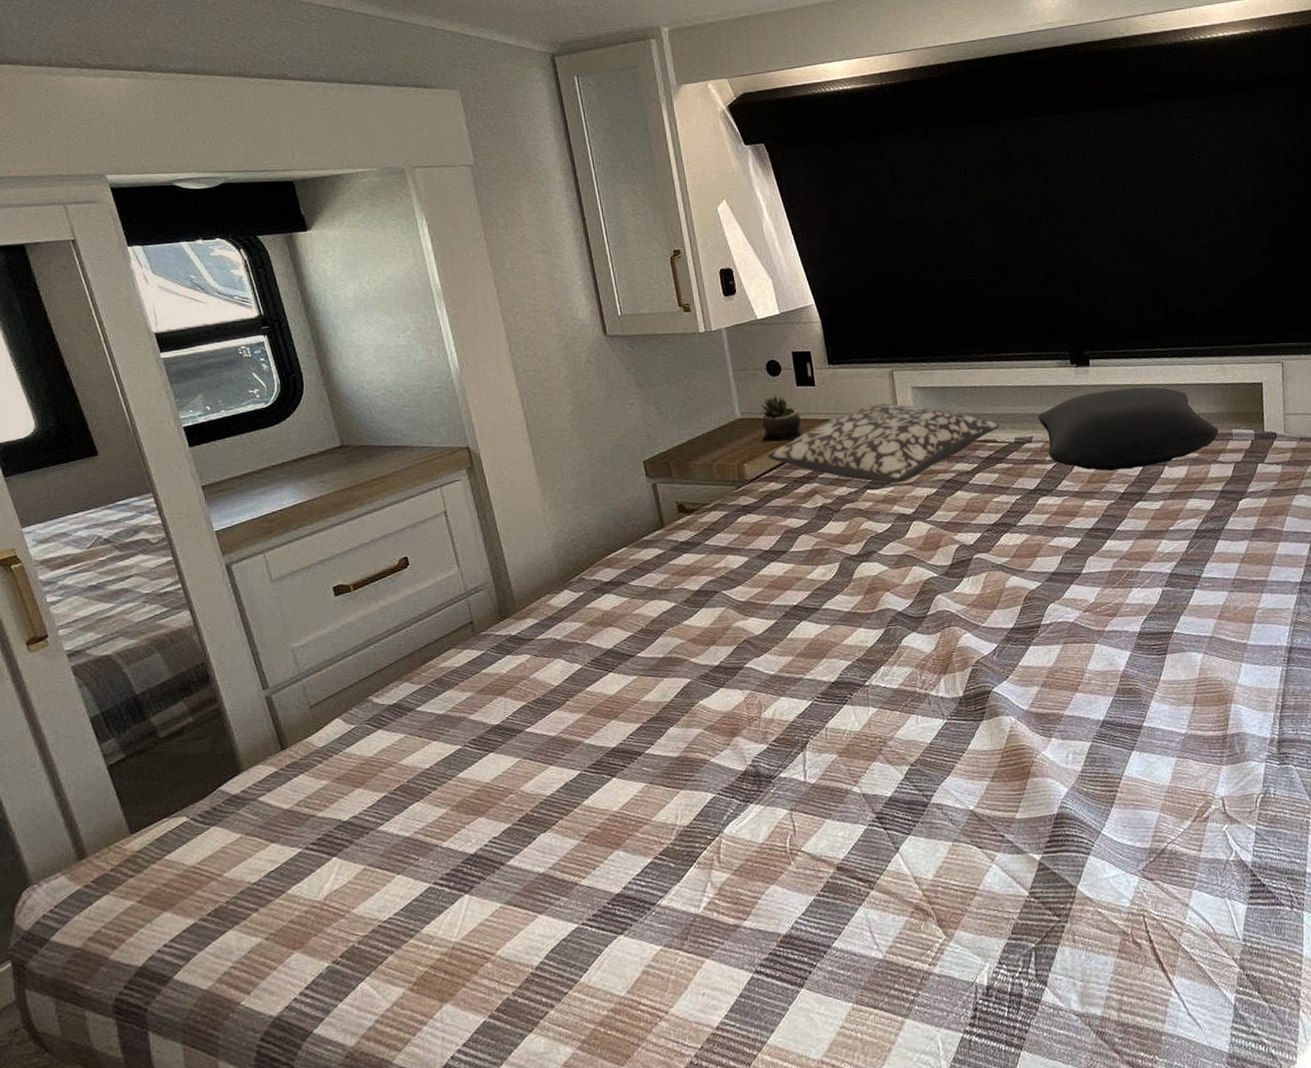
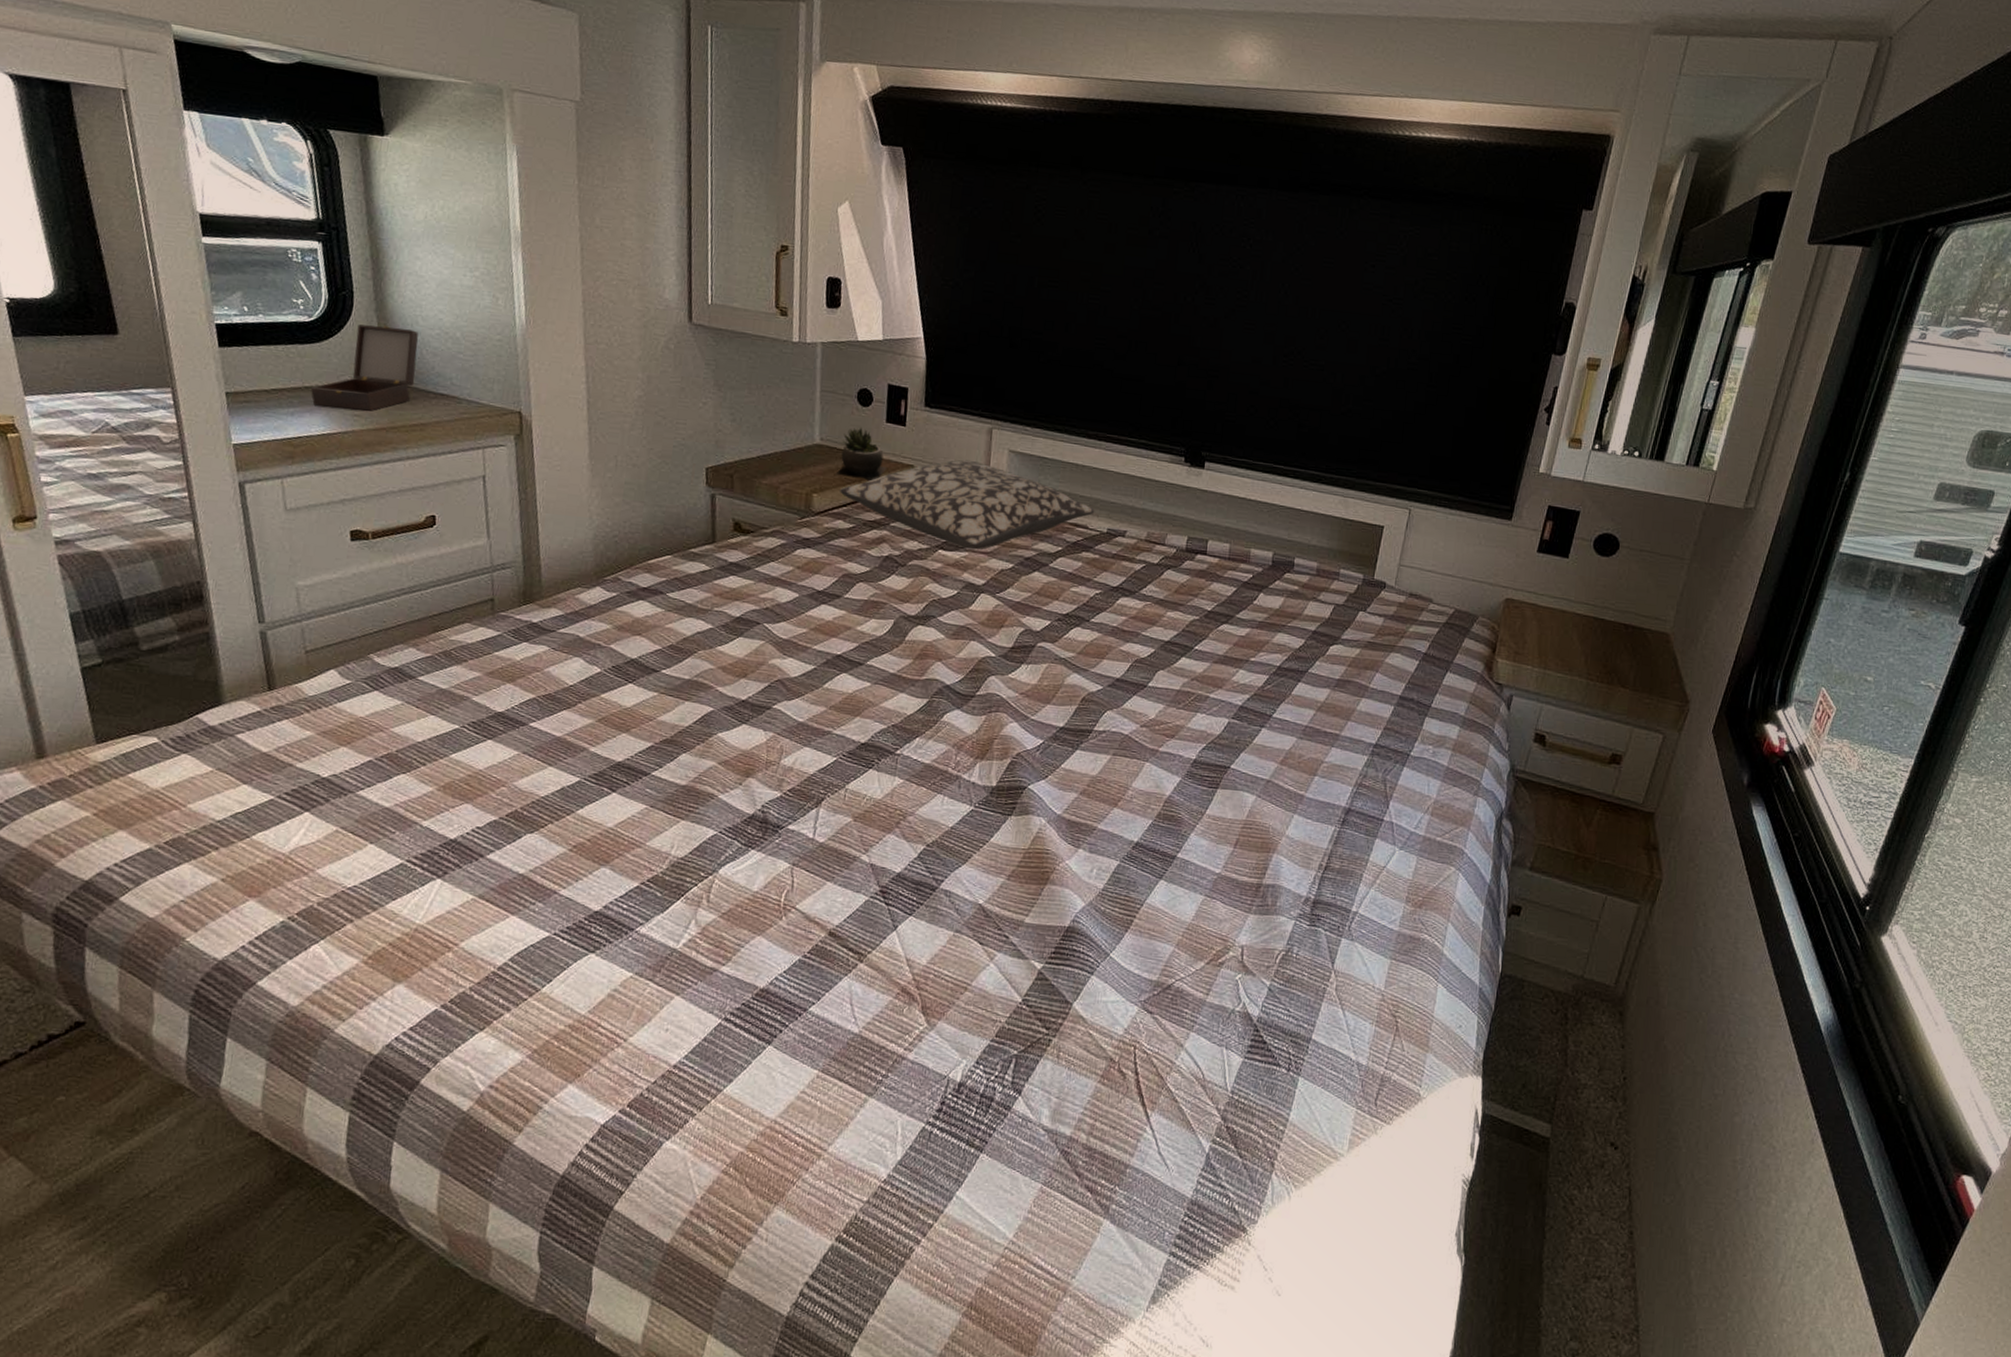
jewelry box: none [276,395,368,481] -> present [310,324,418,411]
pillow: present [1037,386,1219,471] -> none [1136,497,1326,589]

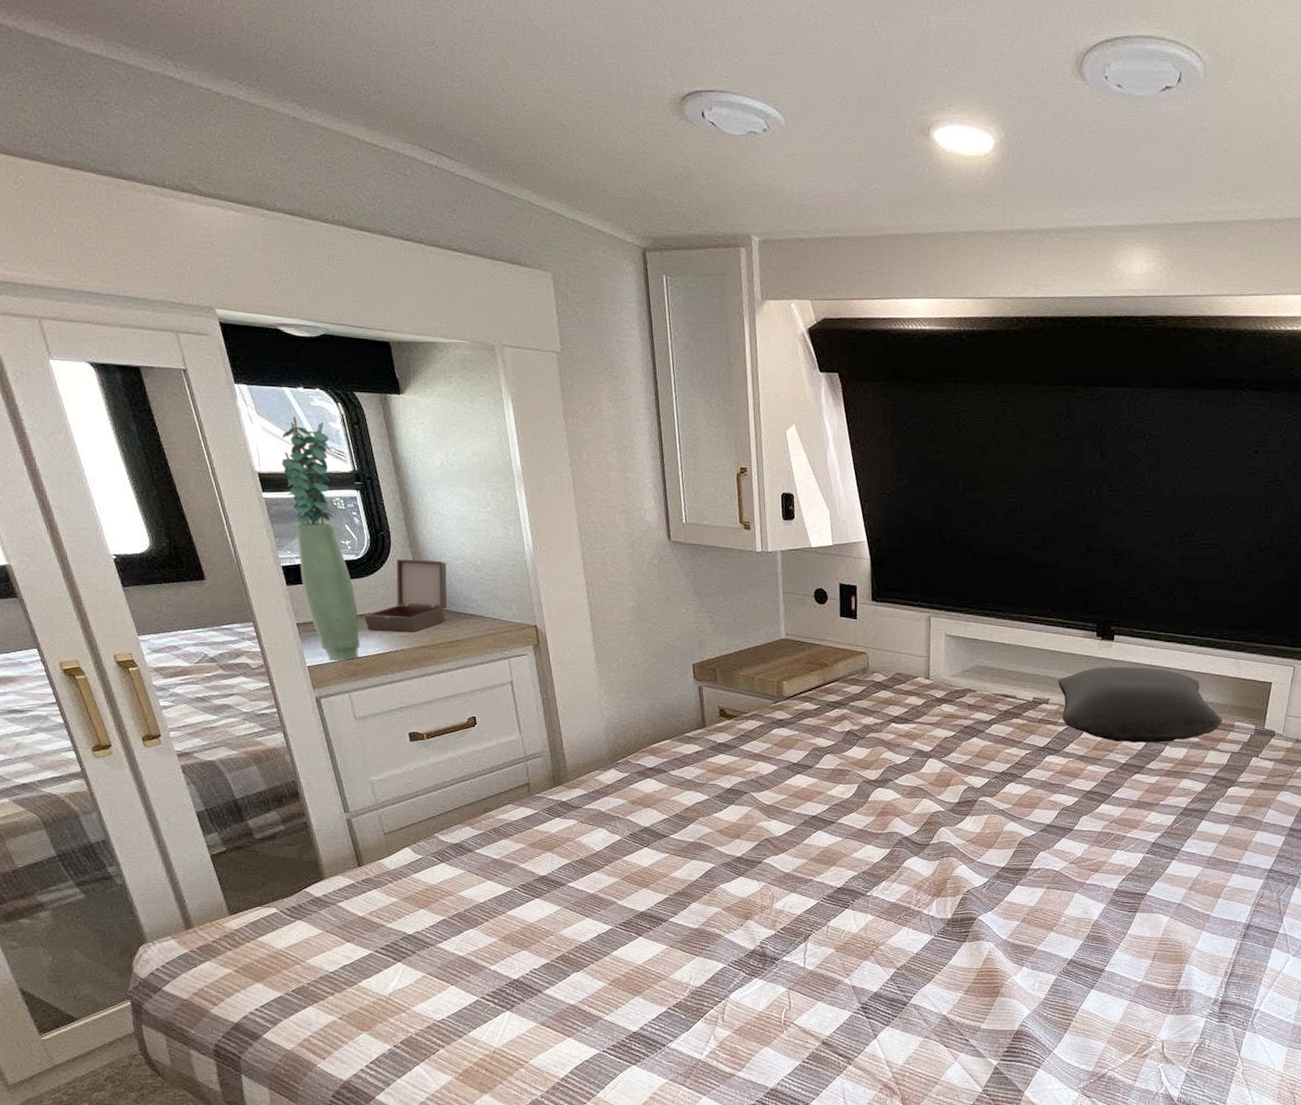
vase: none [229,152,303,441] -> present [281,417,361,661]
succulent plant: present [835,427,887,481] -> none [800,622,844,667]
pillow: present [839,459,1095,550] -> none [804,645,1022,722]
pillow: none [1136,497,1326,589] -> present [1057,666,1222,744]

